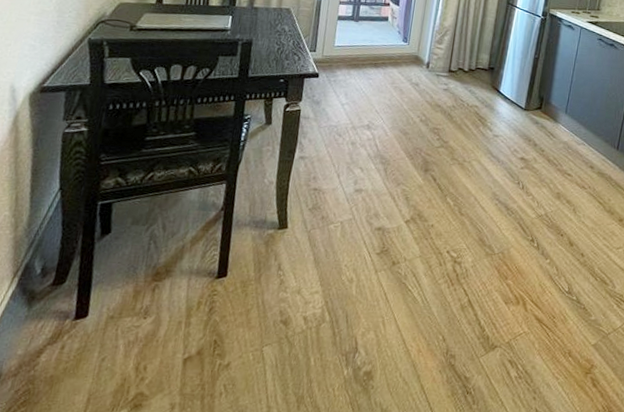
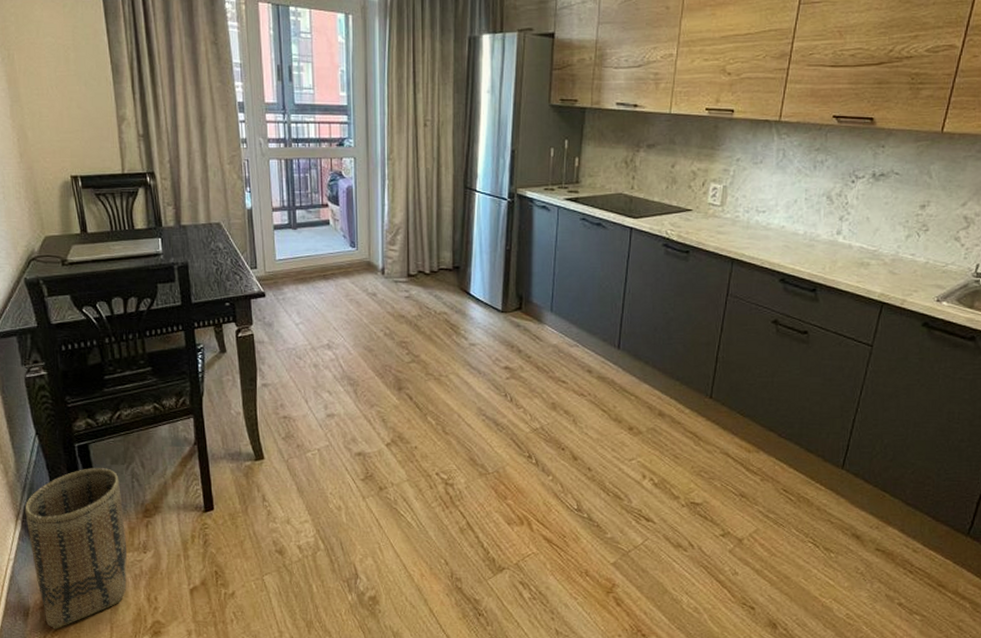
basket: none [16,227,136,400] -> present [24,468,127,630]

